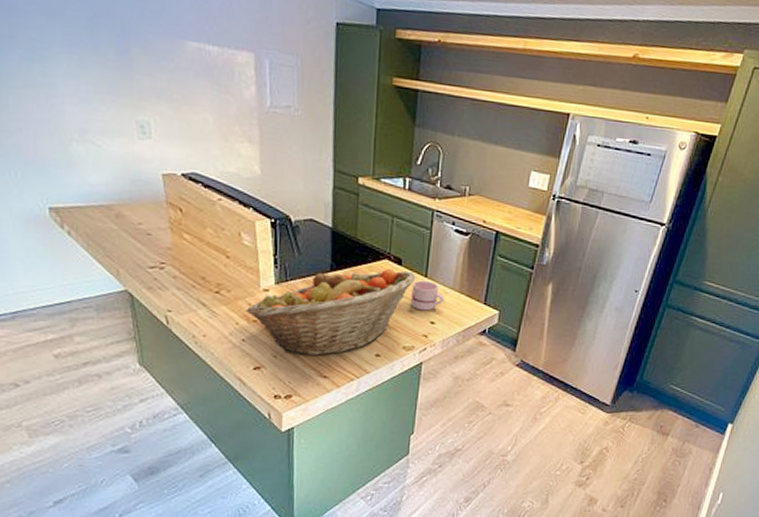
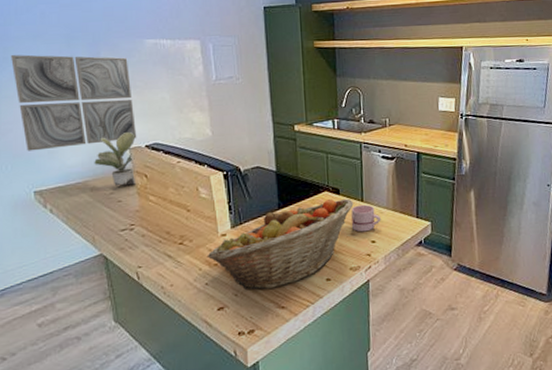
wall art: none [18,34,172,164] -> present [10,54,137,151]
potted plant: none [120,153,171,218] -> present [94,131,137,186]

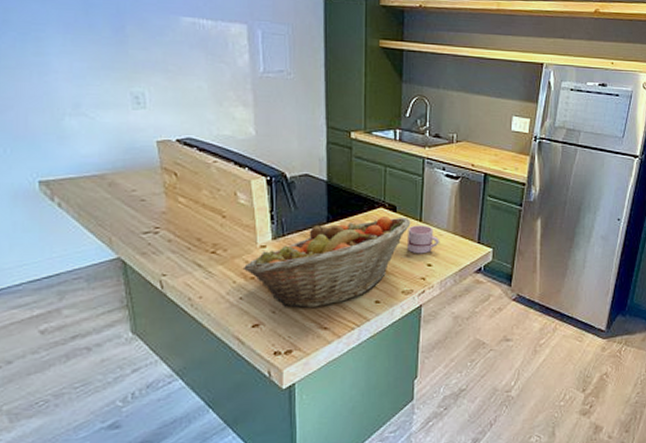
wall art: present [10,54,137,151] -> none [12,18,167,134]
potted plant: present [94,131,137,186] -> none [114,121,165,183]

